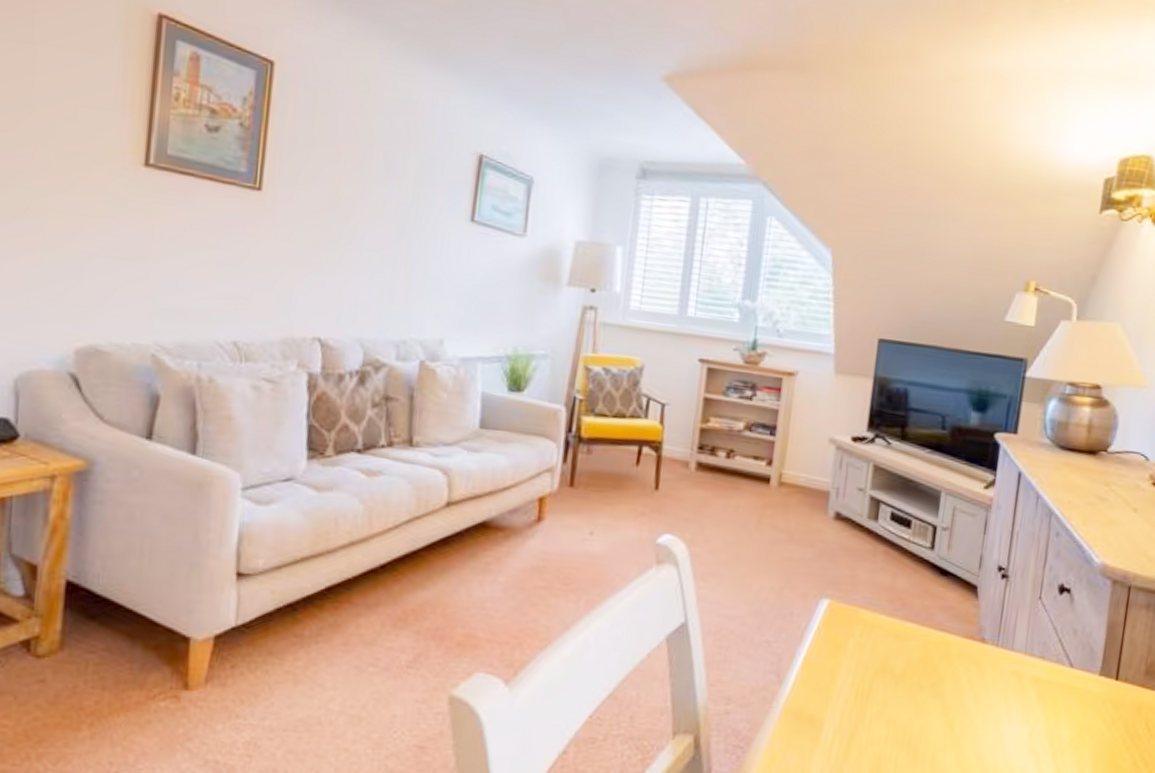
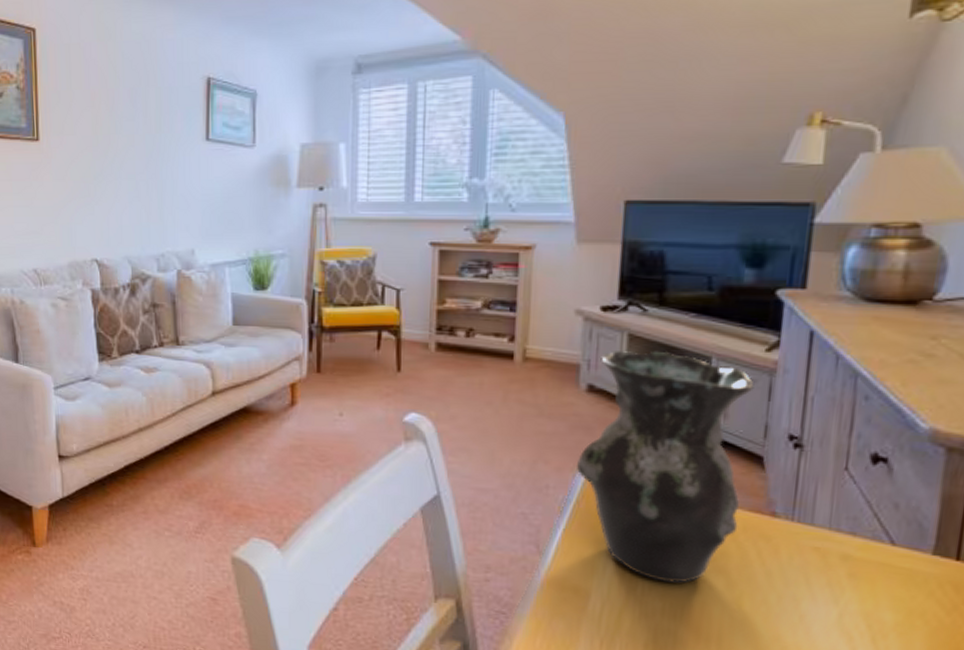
vase: none [820,480,974,709] -> present [577,350,754,584]

